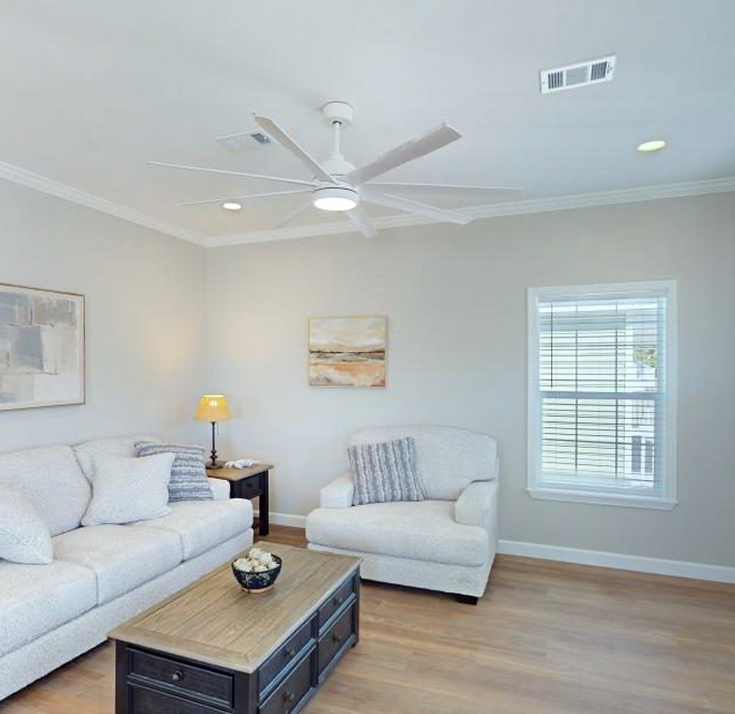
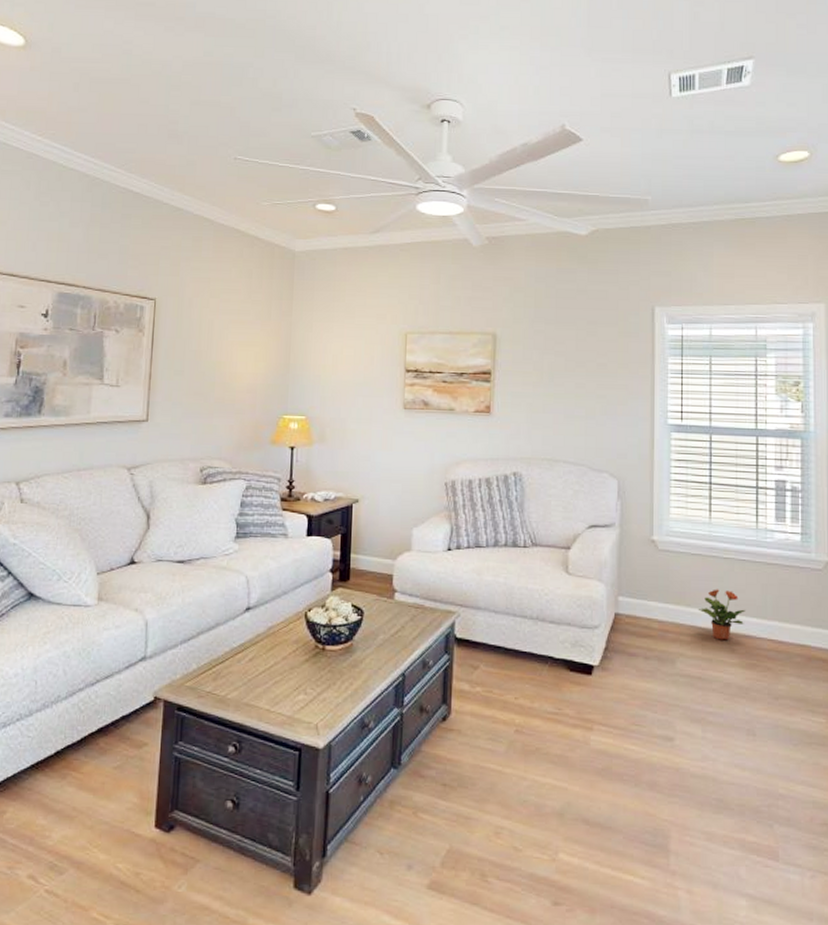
potted plant: none [565,530,606,572] -> present [698,589,745,640]

